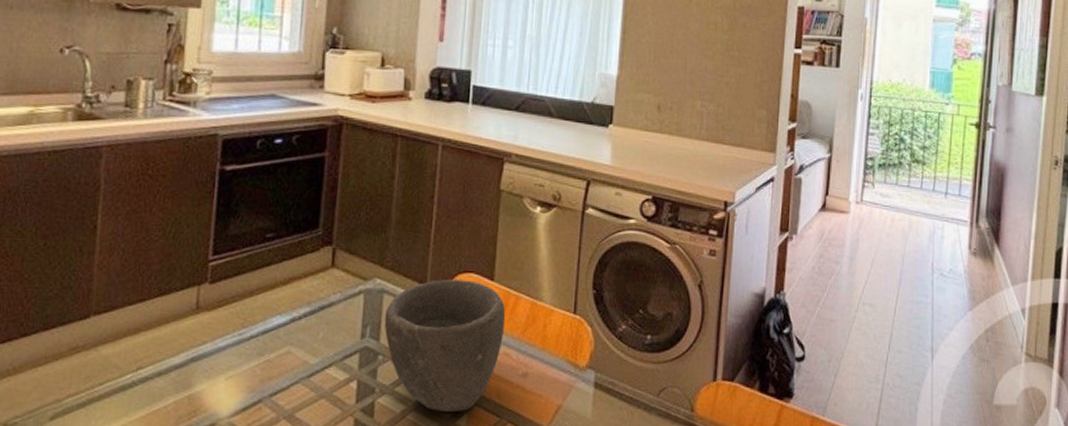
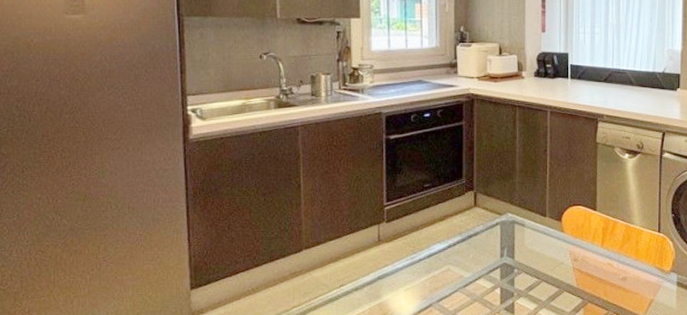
bowl: present [384,278,506,411] -> none [517,210,607,308]

